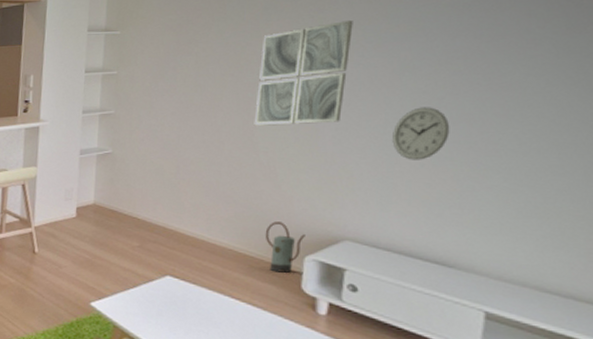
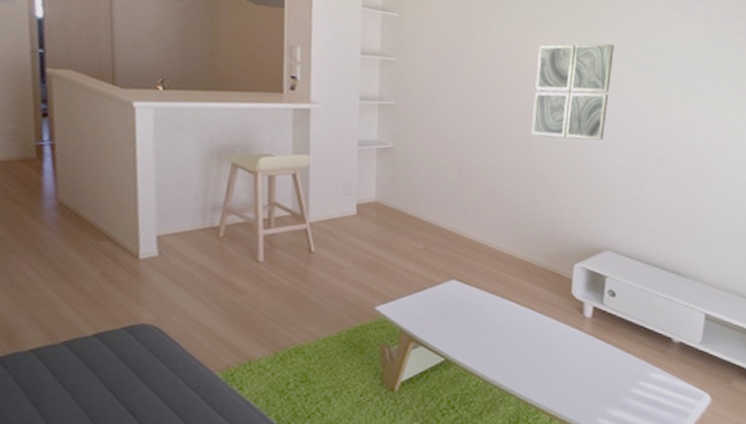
watering can: present [265,222,305,273] -> none [541,230,575,279]
wall clock: present [392,107,450,160] -> none [643,134,685,183]

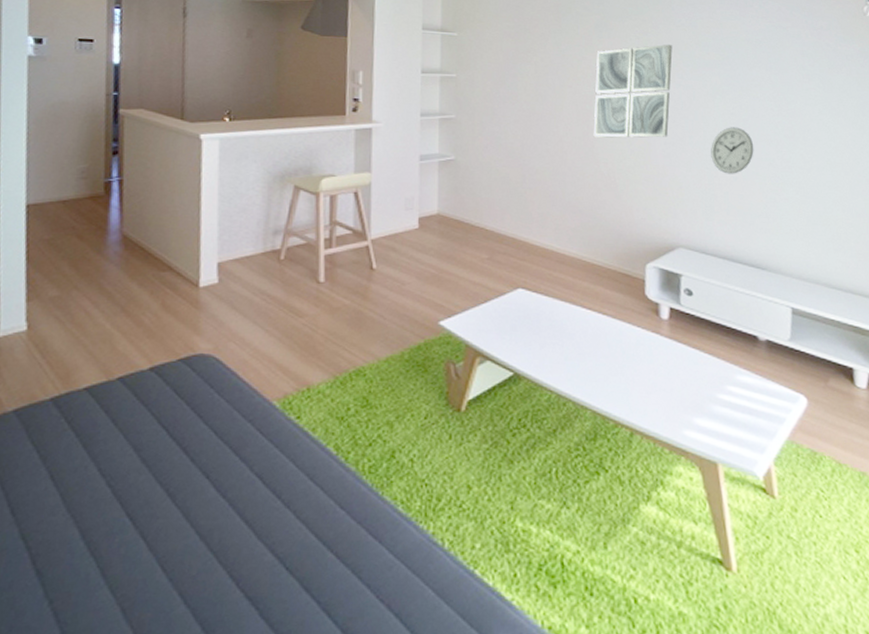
wall clock: none [643,134,685,183] -> present [711,127,754,174]

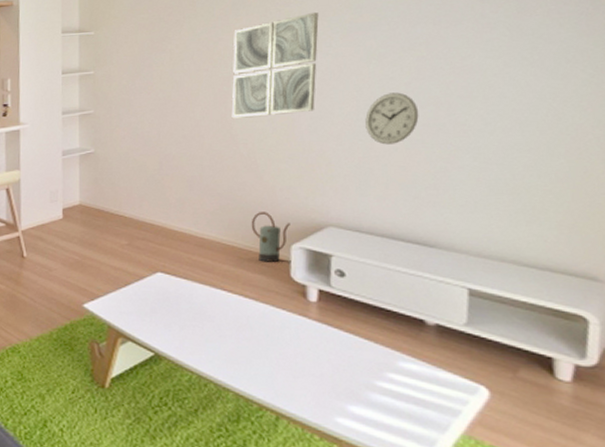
watering can: none [610,231,645,280] -> present [251,212,290,262]

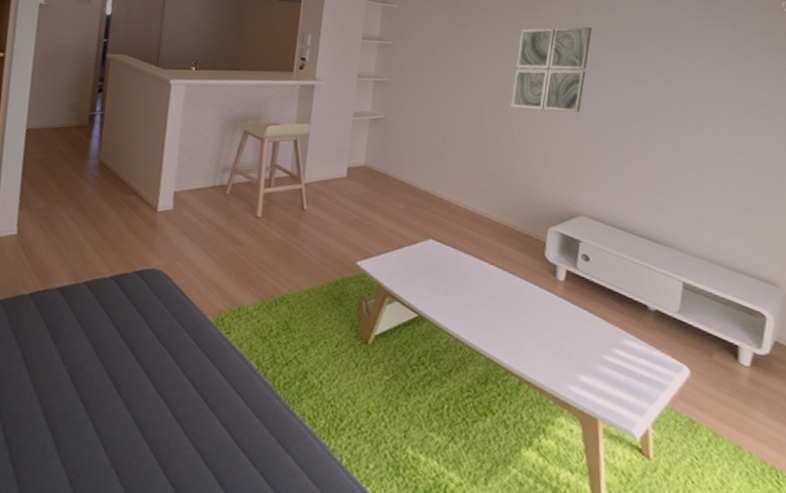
watering can: present [251,212,290,262] -> none [516,195,550,242]
wall clock: present [365,92,419,145] -> none [619,107,661,152]

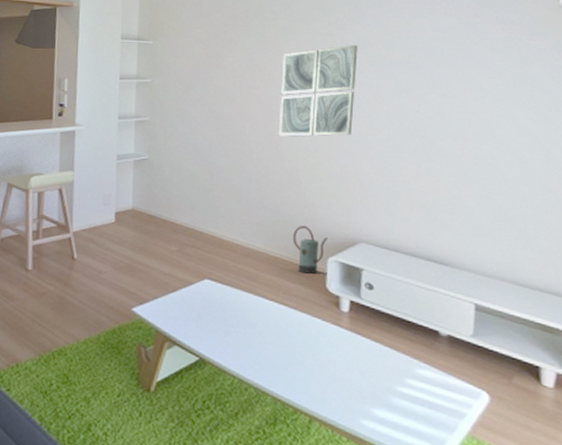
watering can: none [516,195,550,242] -> present [292,226,327,273]

